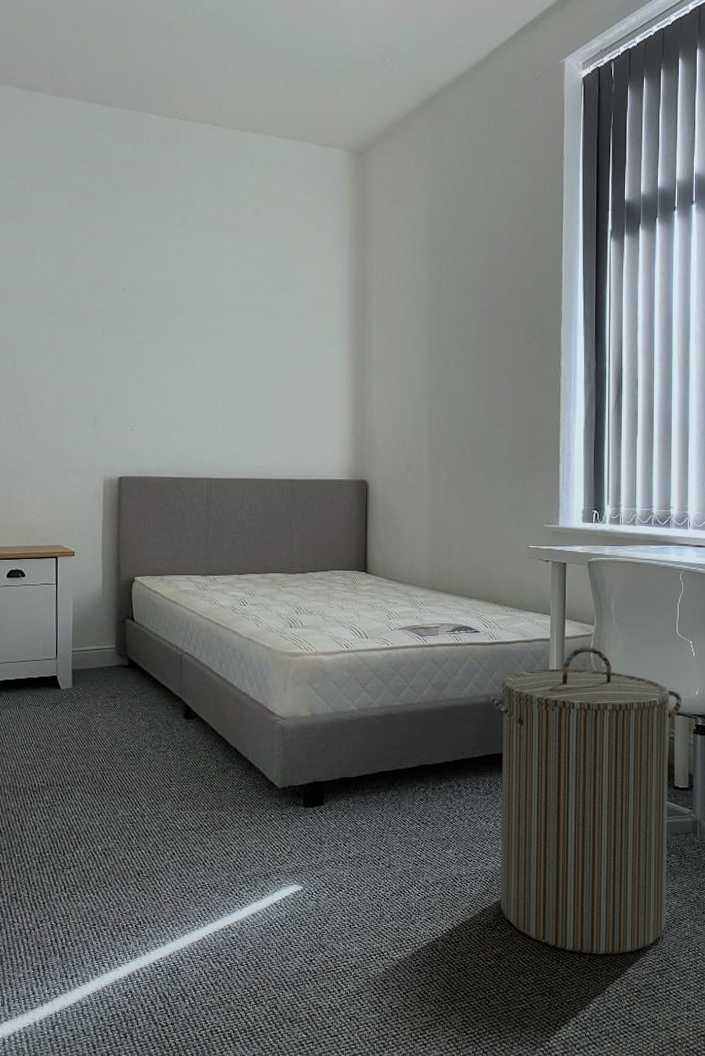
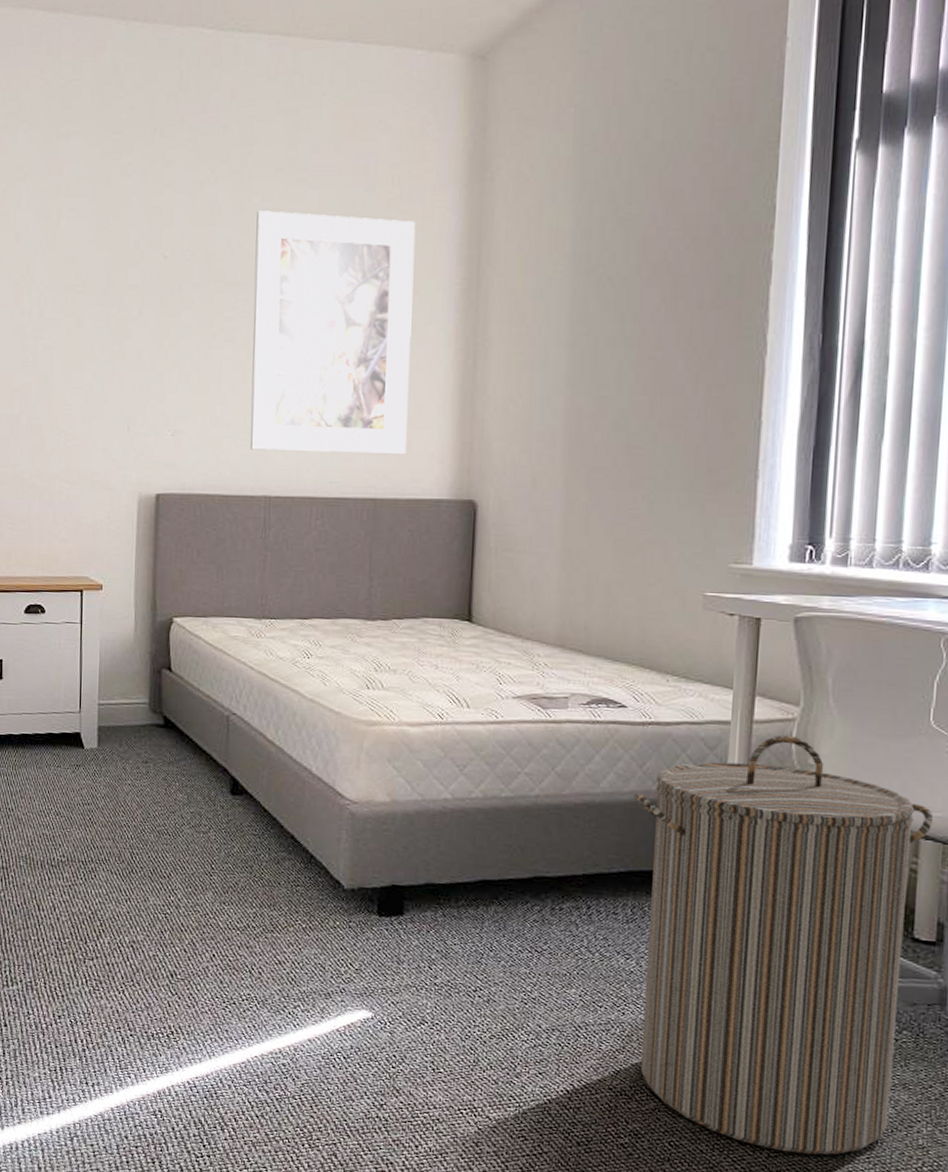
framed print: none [194,256,317,446] -> present [249,210,416,455]

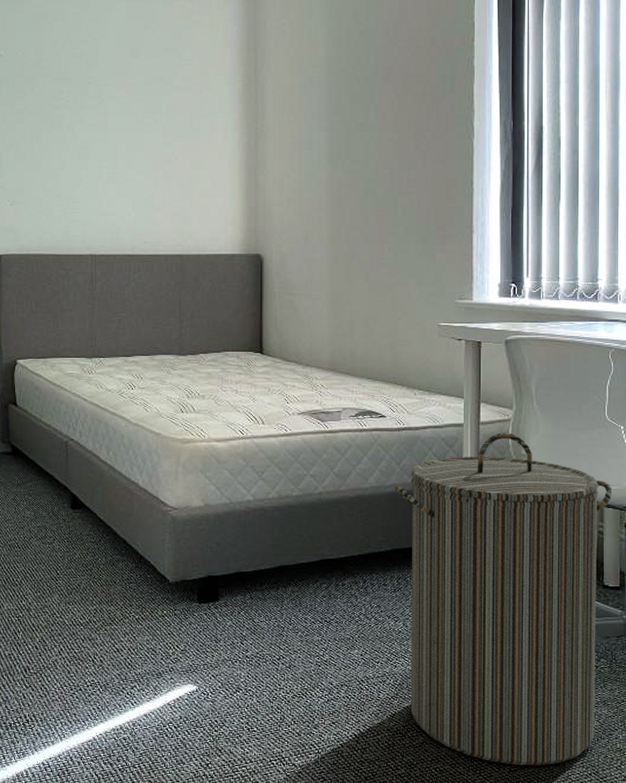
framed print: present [249,210,416,455] -> none [76,19,205,219]

